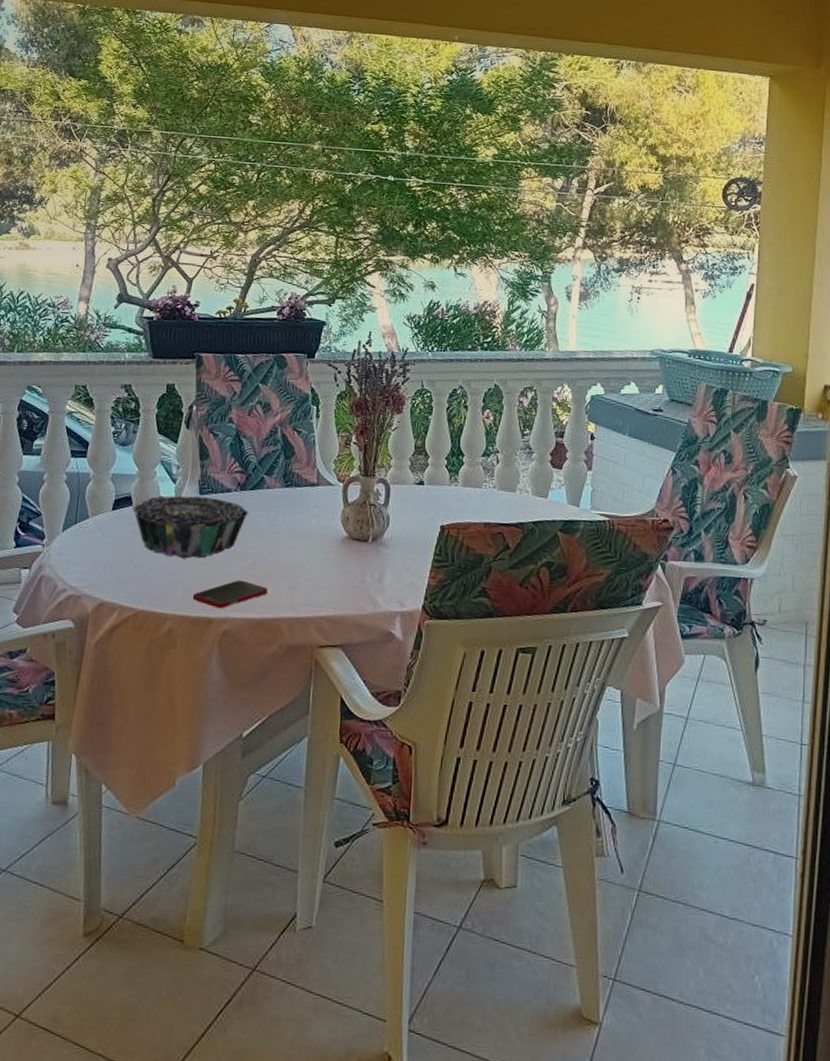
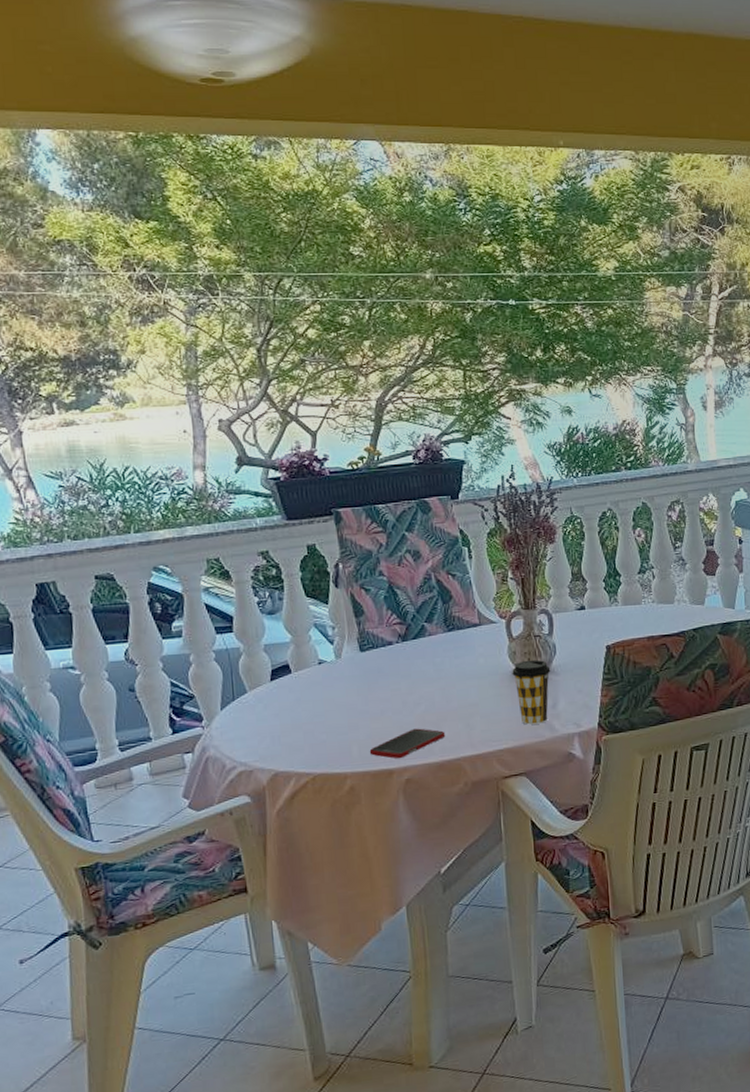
decorative bowl: present [132,495,249,559] -> none [292,653,415,717]
coffee cup: none [342,528,381,596] -> present [512,659,551,725]

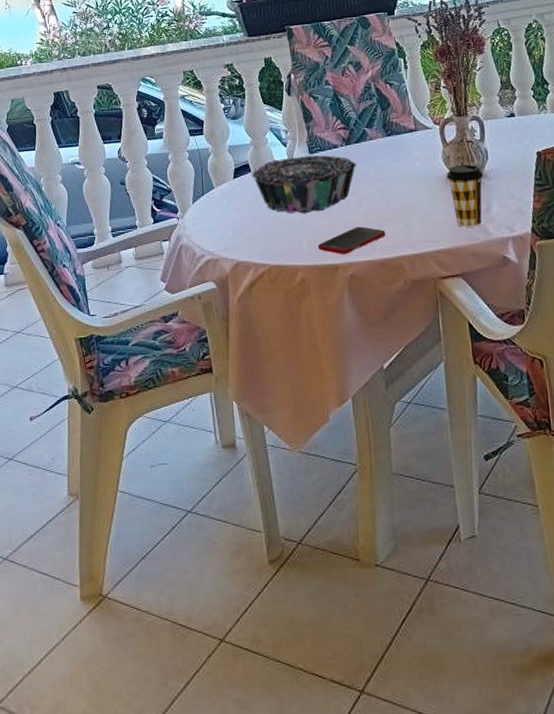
decorative bowl: none [292,653,415,717] -> present [251,155,357,214]

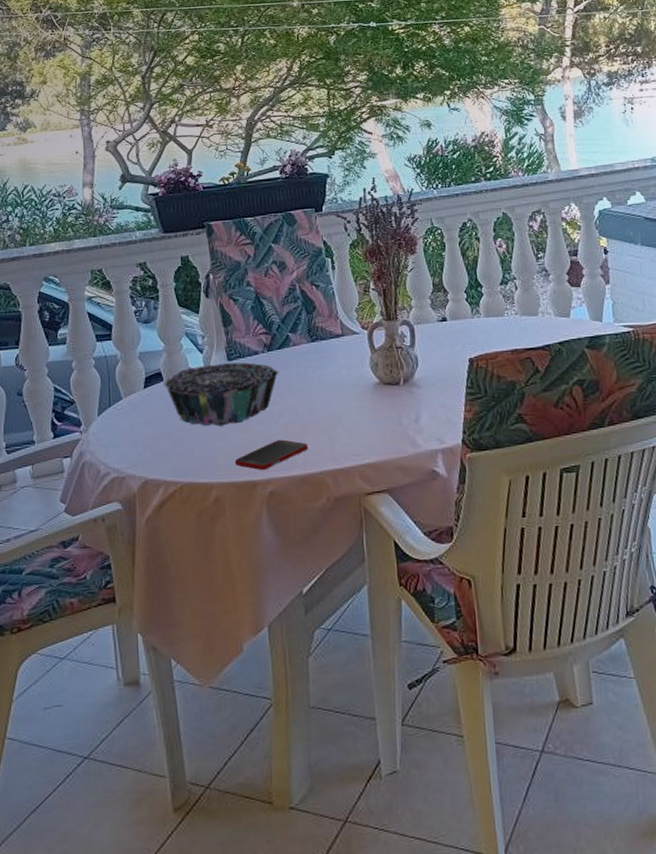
coffee cup: present [446,164,484,227] -> none [374,371,413,439]

